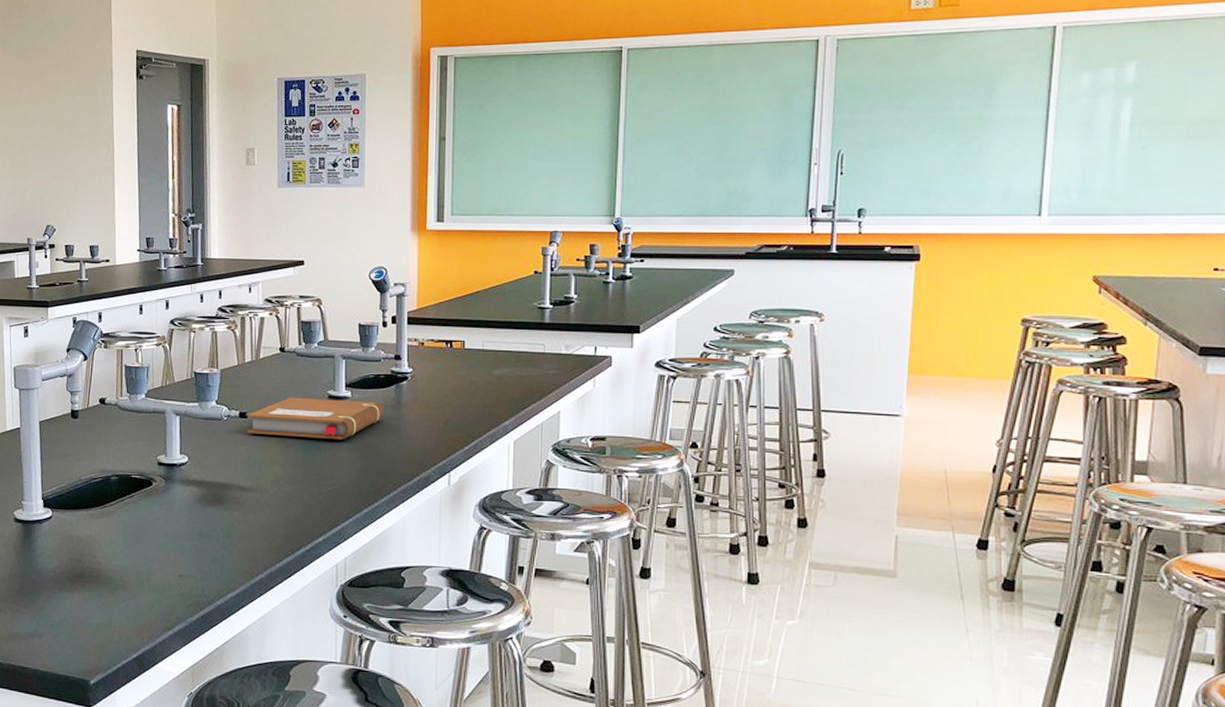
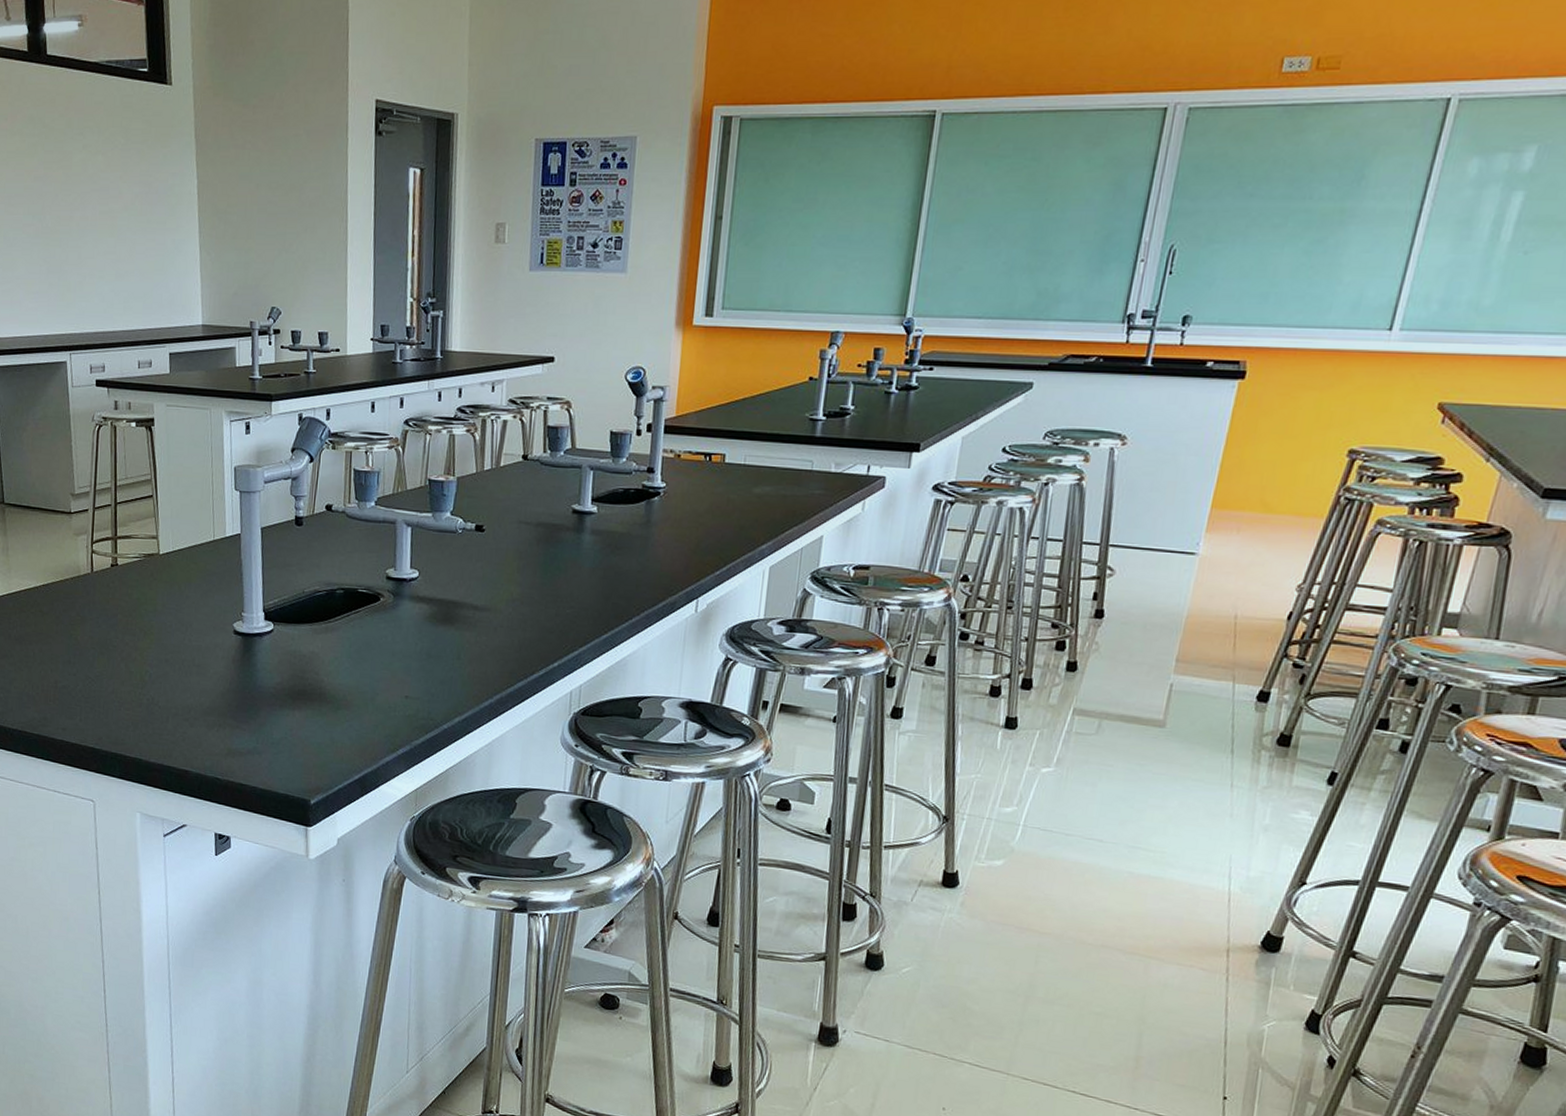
notebook: present [247,397,384,440] -> none [483,510,632,560]

